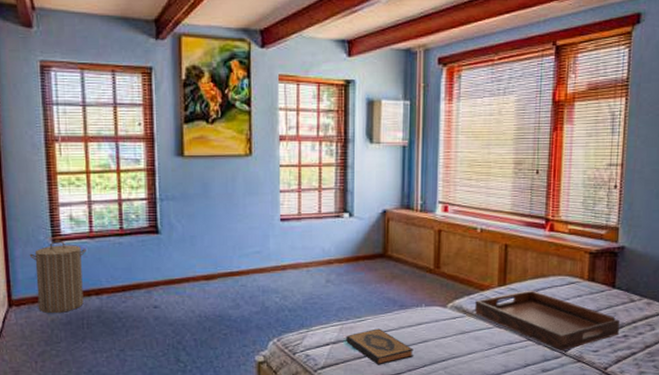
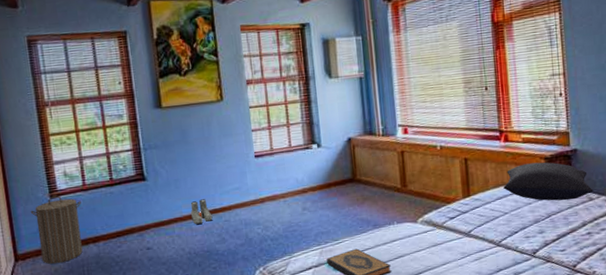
boots: none [204,260,228,286] -> present [190,199,213,224]
serving tray: present [475,290,621,351] -> none [443,198,583,253]
pillow: none [542,256,636,300] -> present [503,162,593,201]

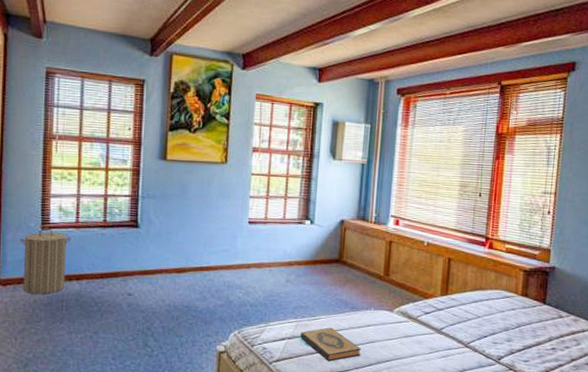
boots: present [190,199,213,224] -> none [176,255,198,279]
pillow: present [503,162,593,201] -> none [480,273,564,315]

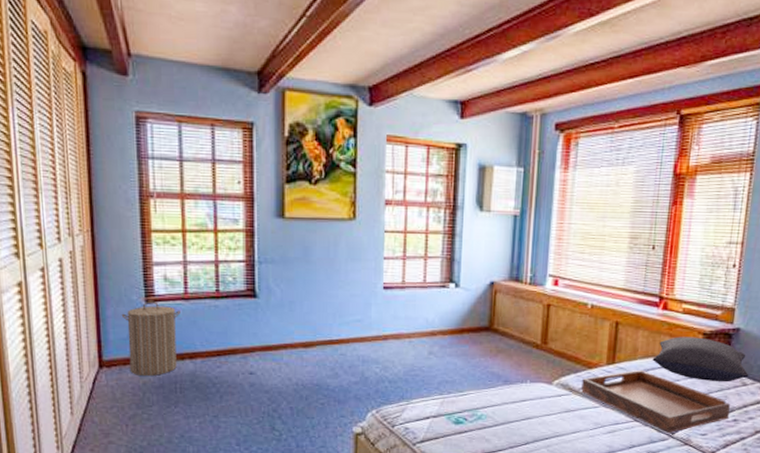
hardback book: present [300,327,361,362] -> none [447,403,516,441]
serving tray: none [419,301,550,359] -> present [581,369,731,433]
pillow: none [480,273,564,315] -> present [652,337,749,383]

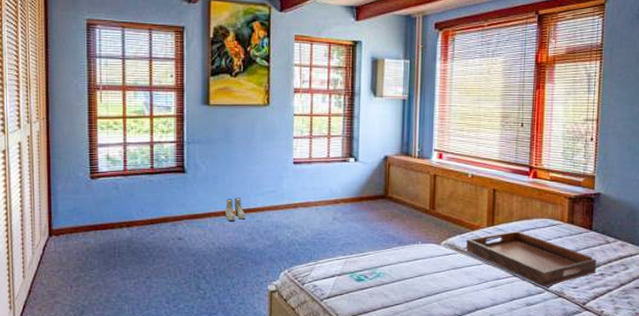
laundry hamper: present [121,300,181,376] -> none [69,177,120,242]
boots: none [303,327,327,354] -> present [224,198,246,221]
pillow: present [652,337,749,383] -> none [526,201,611,241]

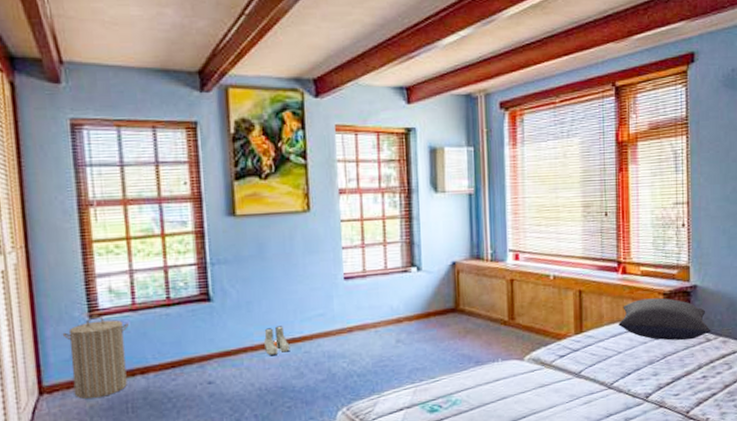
laundry hamper: none [69,177,120,242] -> present [62,315,129,399]
serving tray: present [466,230,597,286] -> none [553,336,699,397]
pillow: none [526,201,611,241] -> present [618,297,711,341]

